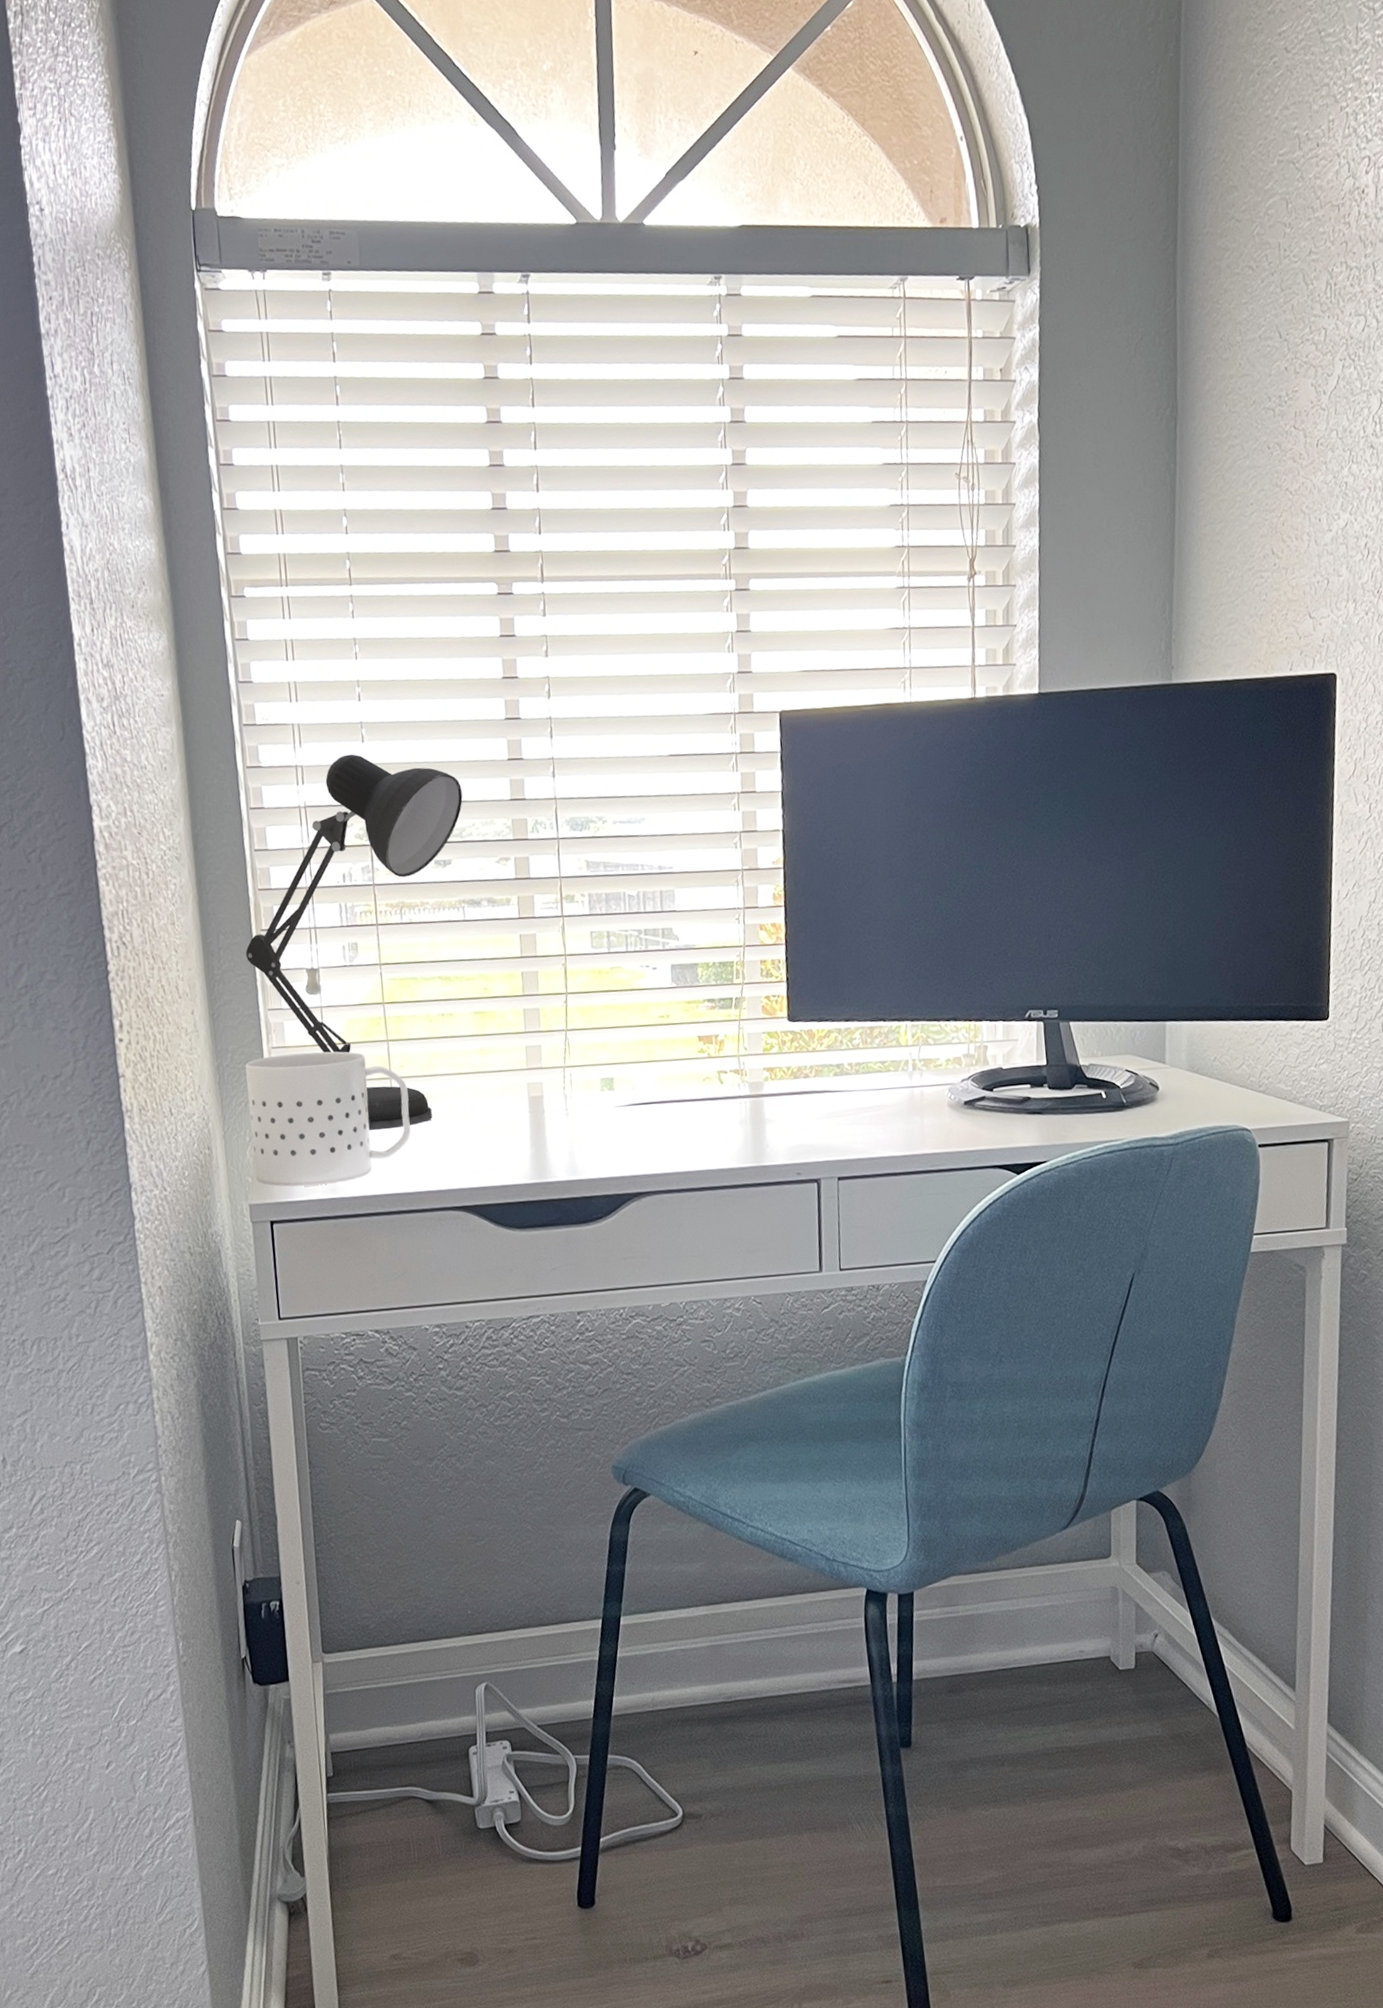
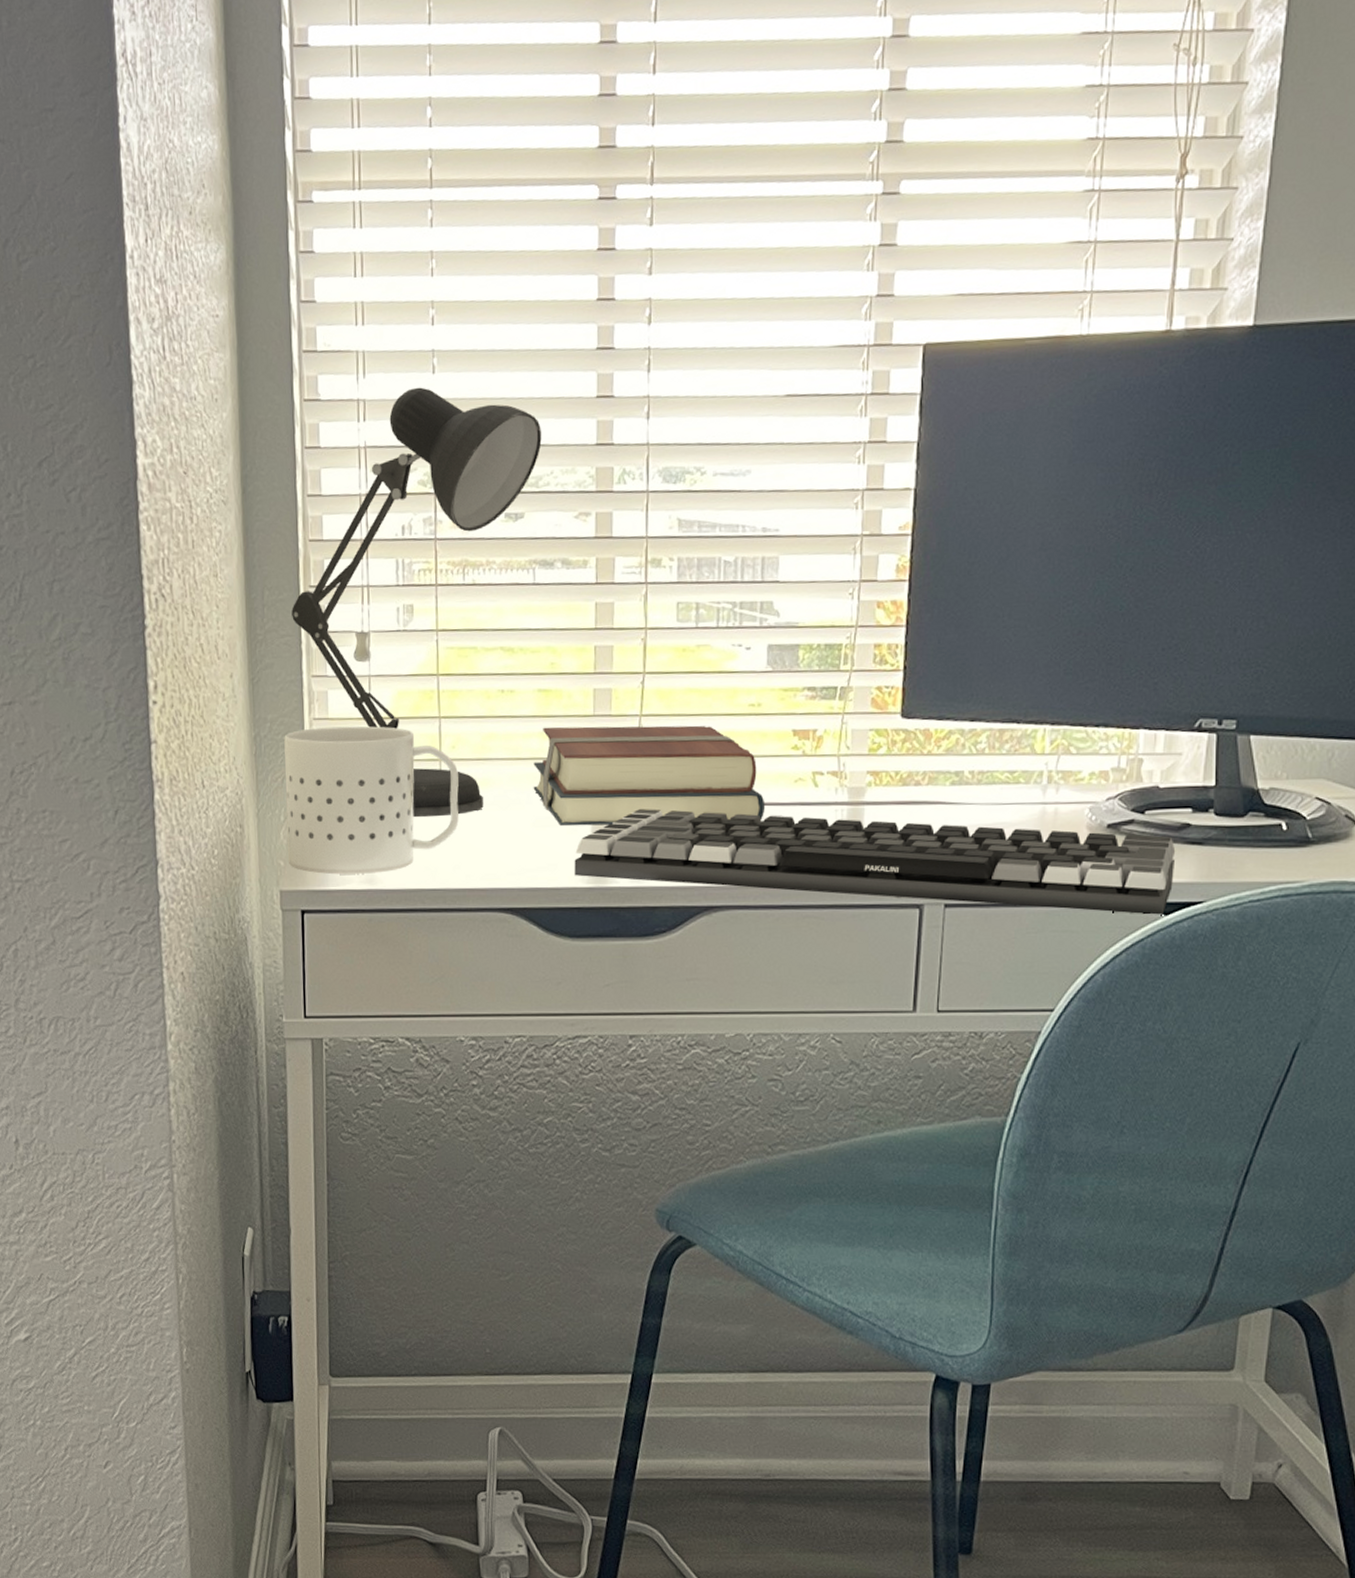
books: none [475,1036,680,1131] -> present [533,725,766,827]
computer keyboard: none [517,1108,1022,1175] -> present [574,809,1176,915]

